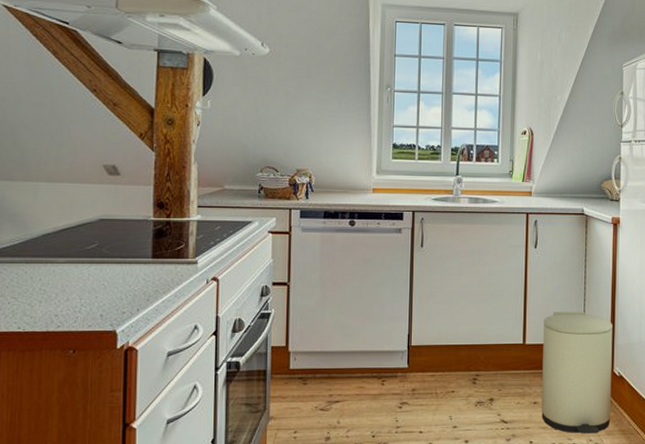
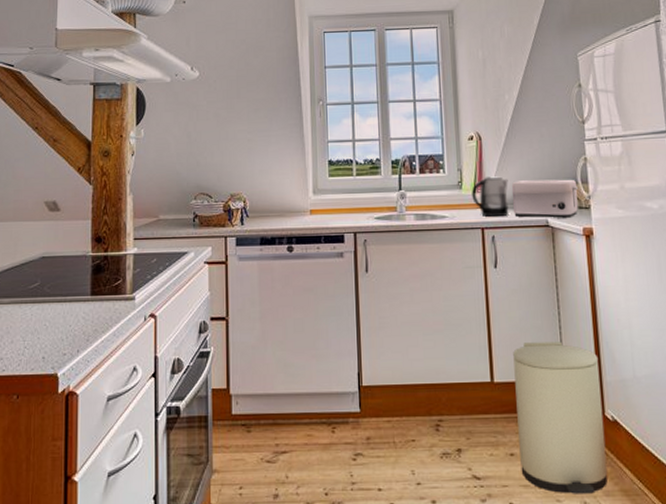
kettle: none [521,168,553,203] -> present [472,176,509,217]
toaster: none [555,172,612,209] -> present [511,179,579,219]

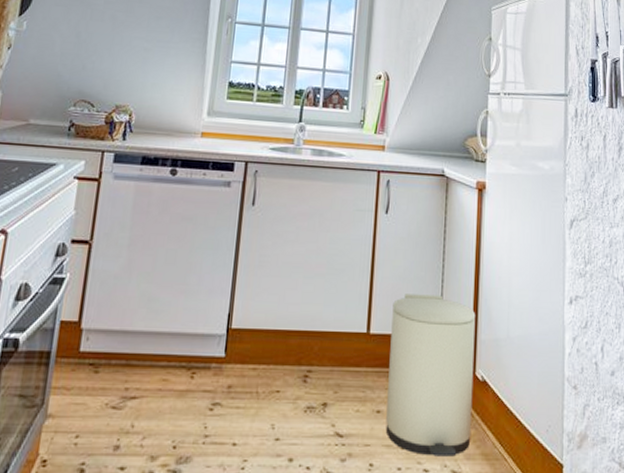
kettle: present [472,176,509,217] -> none [372,118,410,161]
toaster: present [511,179,579,219] -> none [411,125,478,170]

